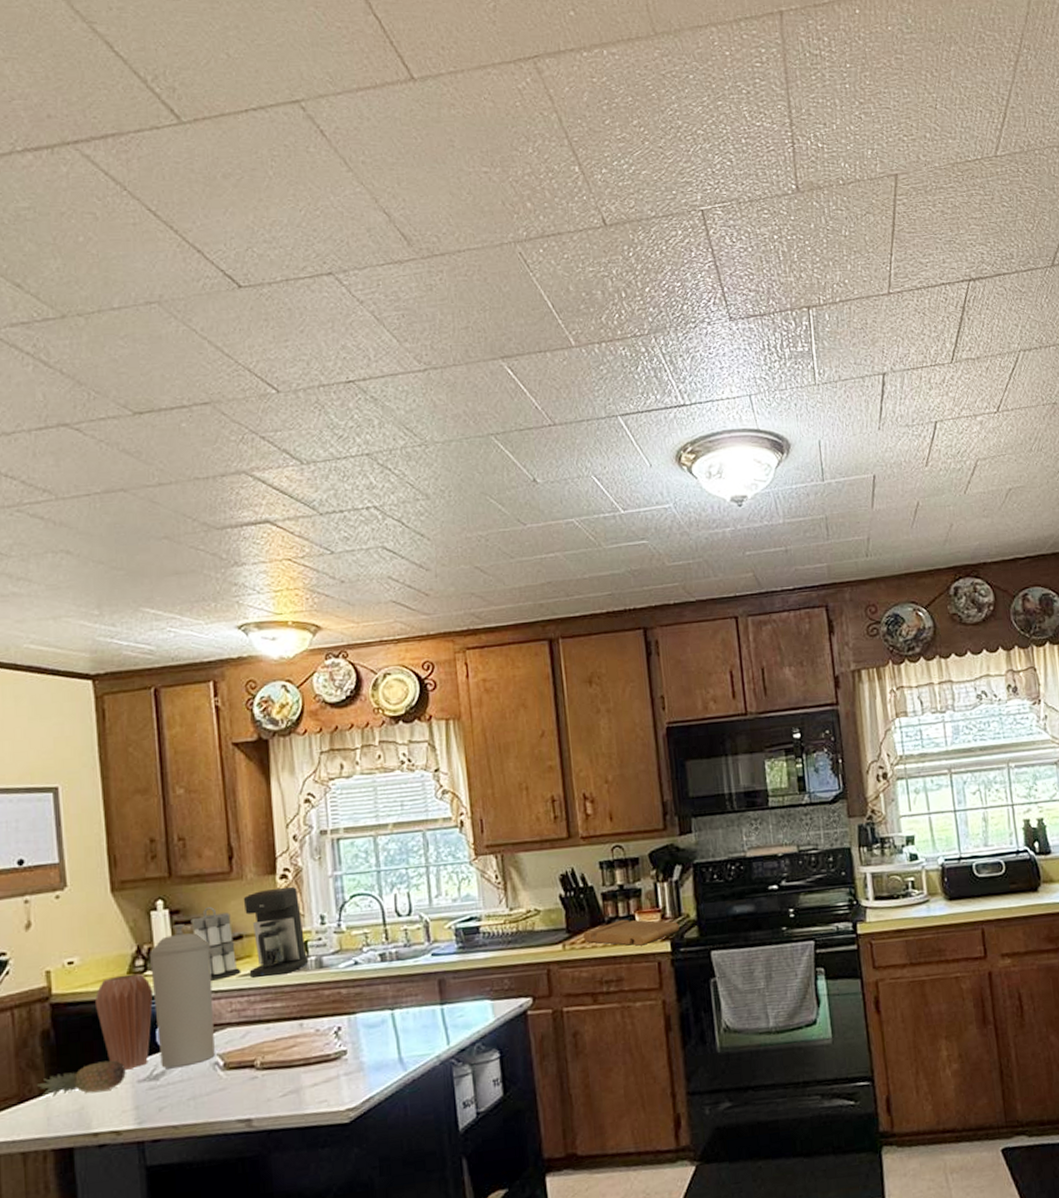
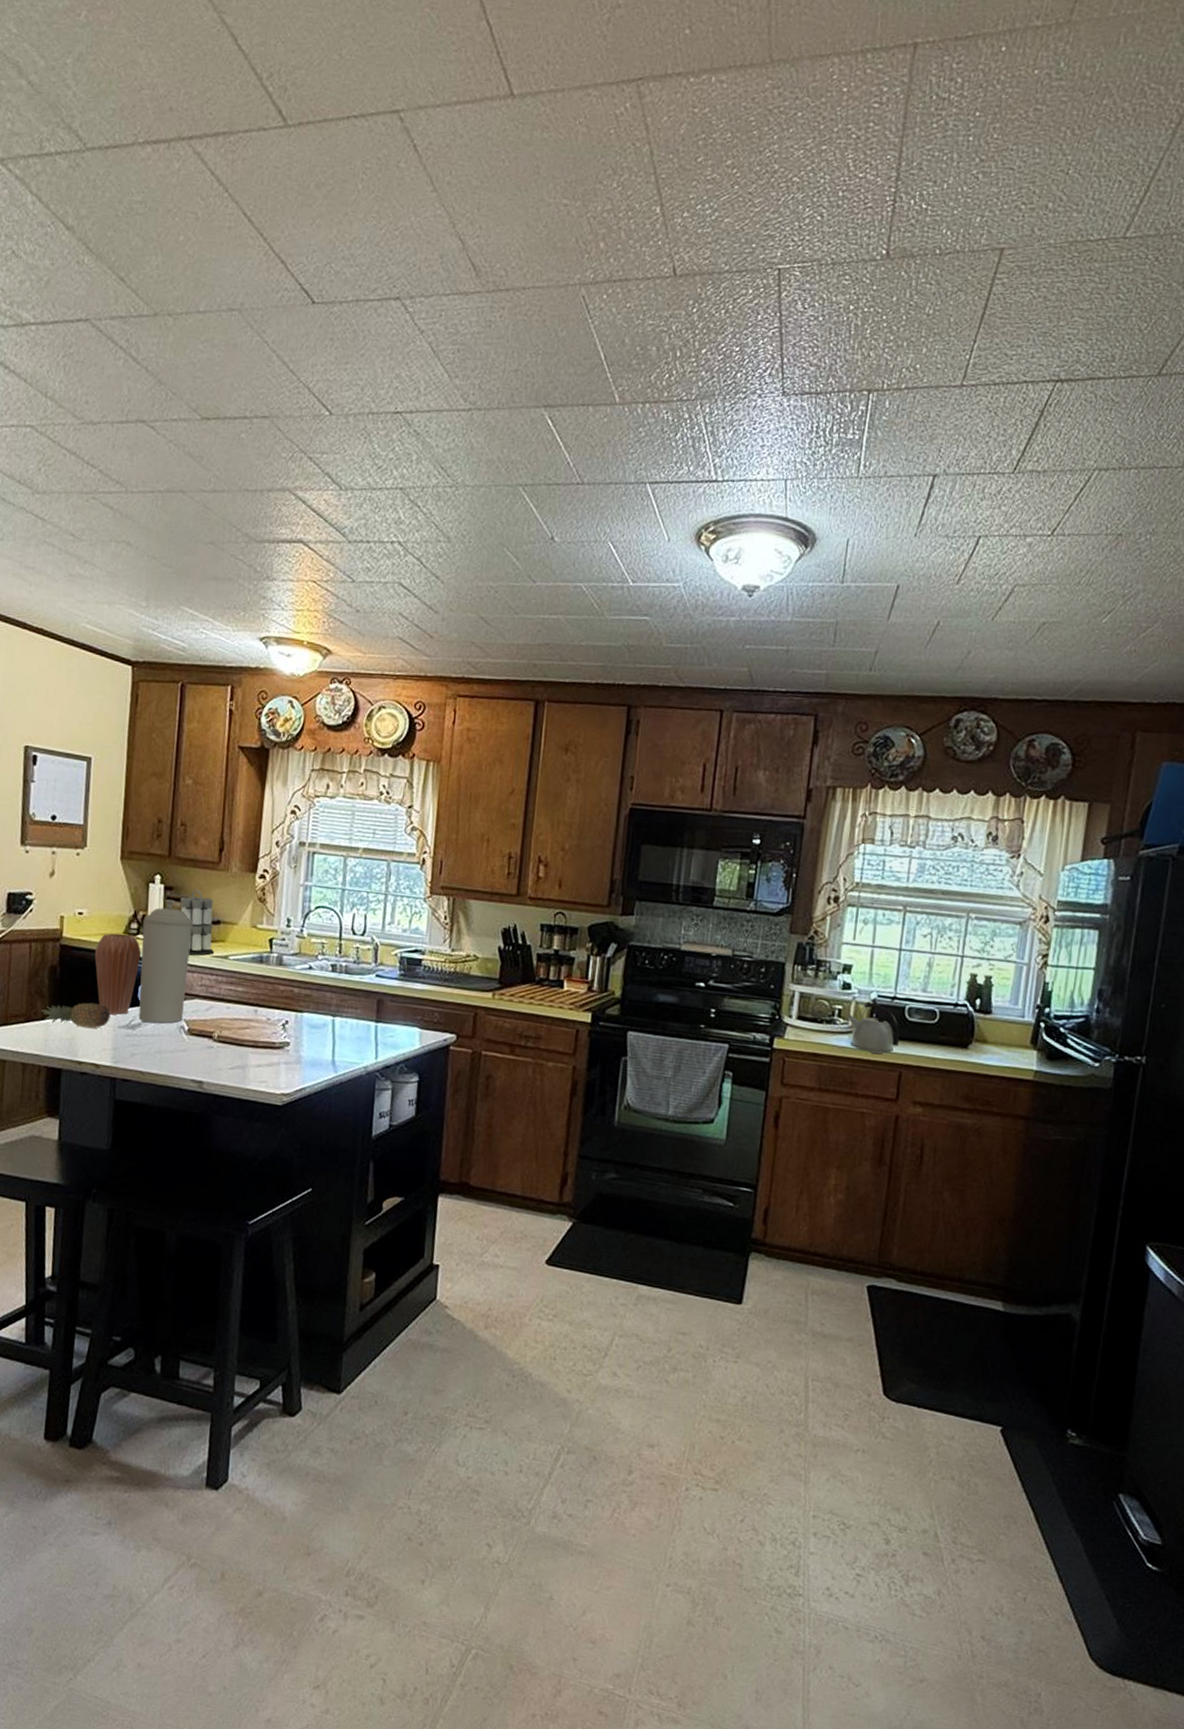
coffee maker: present [243,886,309,979] -> none [220,885,272,964]
cutting board: present [582,919,680,946] -> none [512,982,603,1011]
kettle: none [921,867,974,918] -> present [847,1001,900,1055]

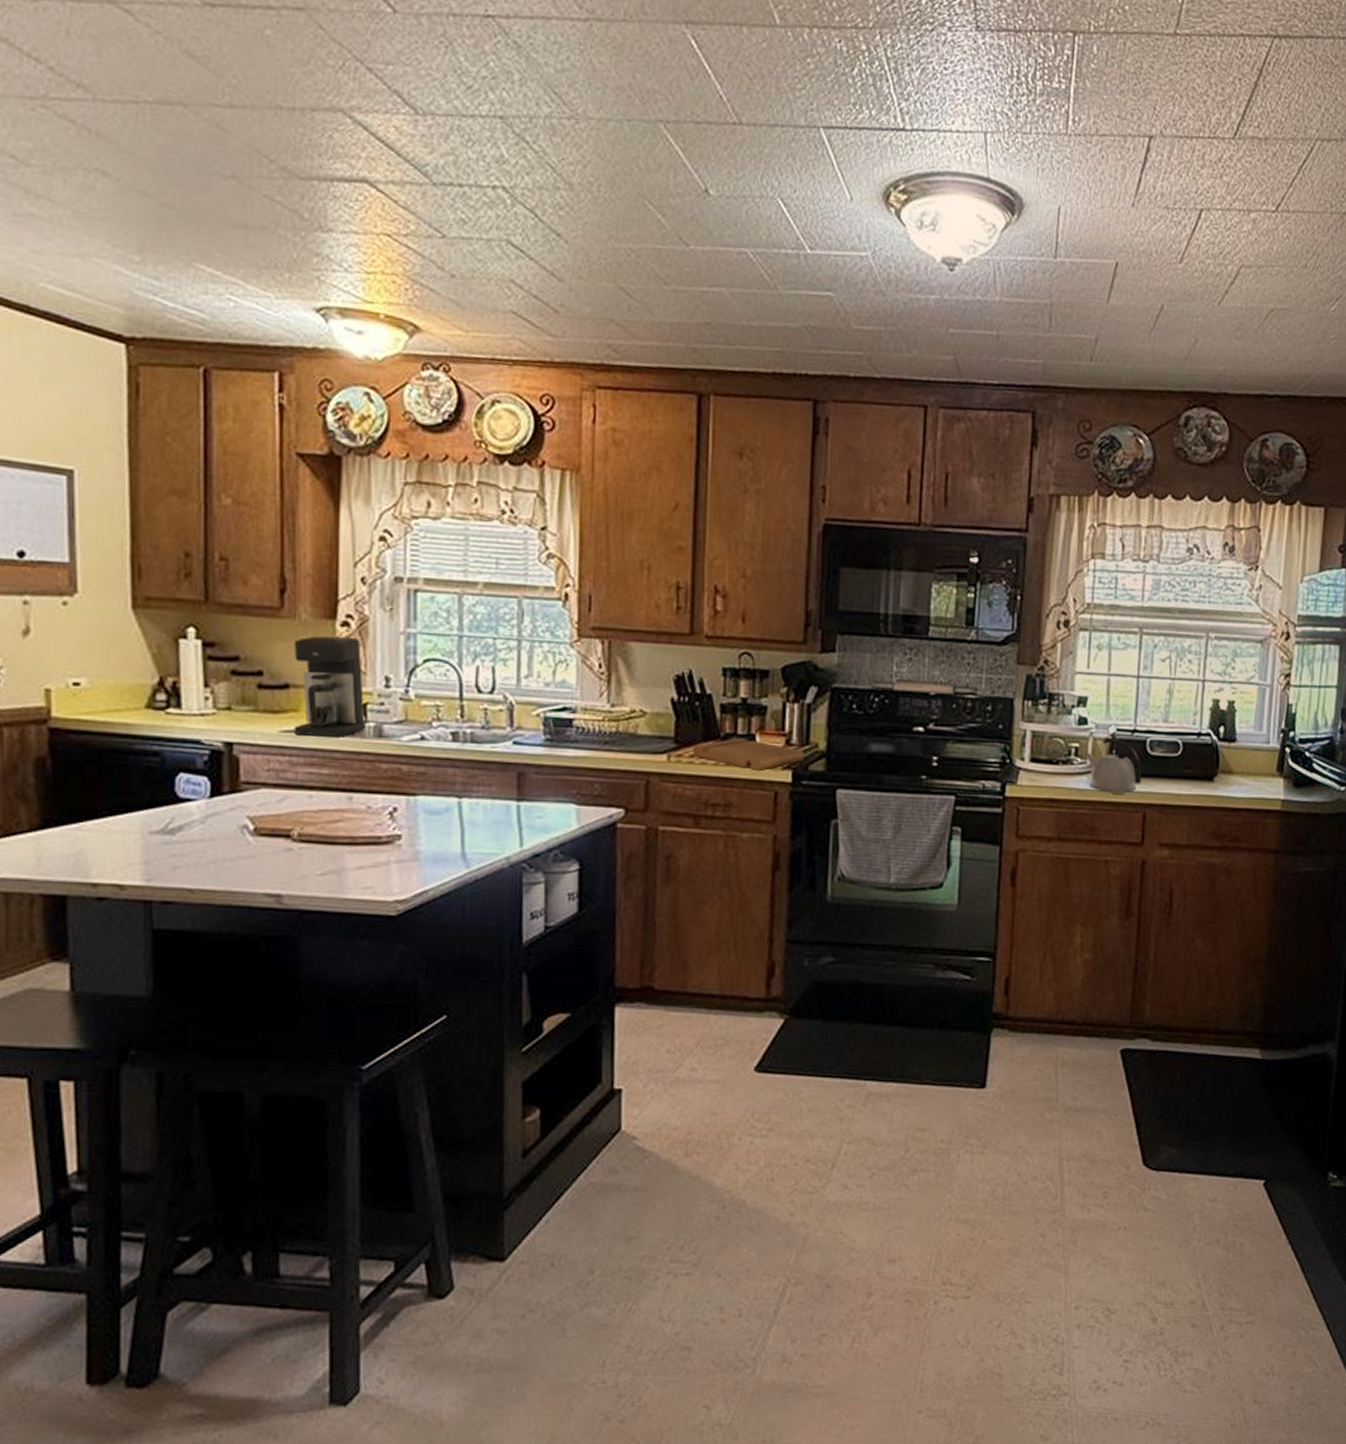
fruit: present [41,1002,111,1029] -> none [27,803,136,838]
vase: present [94,933,142,1016] -> none [103,708,176,818]
canister: present [138,899,194,1024] -> none [173,660,250,825]
spice rack: present [180,890,215,957] -> none [227,645,284,733]
coffee maker: none [220,885,272,964] -> present [293,636,367,737]
cutting board: none [512,982,603,1011] -> present [692,737,805,771]

